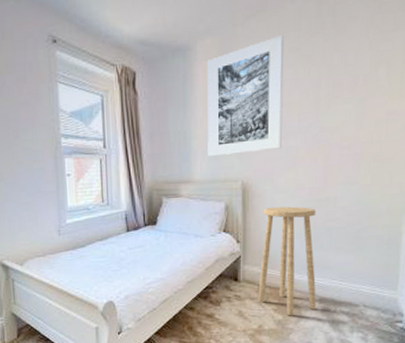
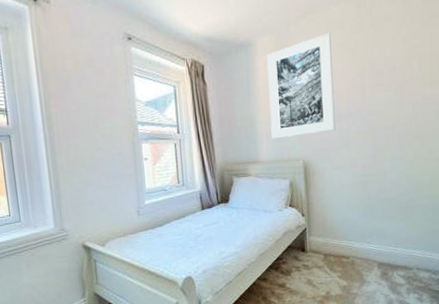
stool: present [258,206,316,316] -> none [324,181,375,282]

